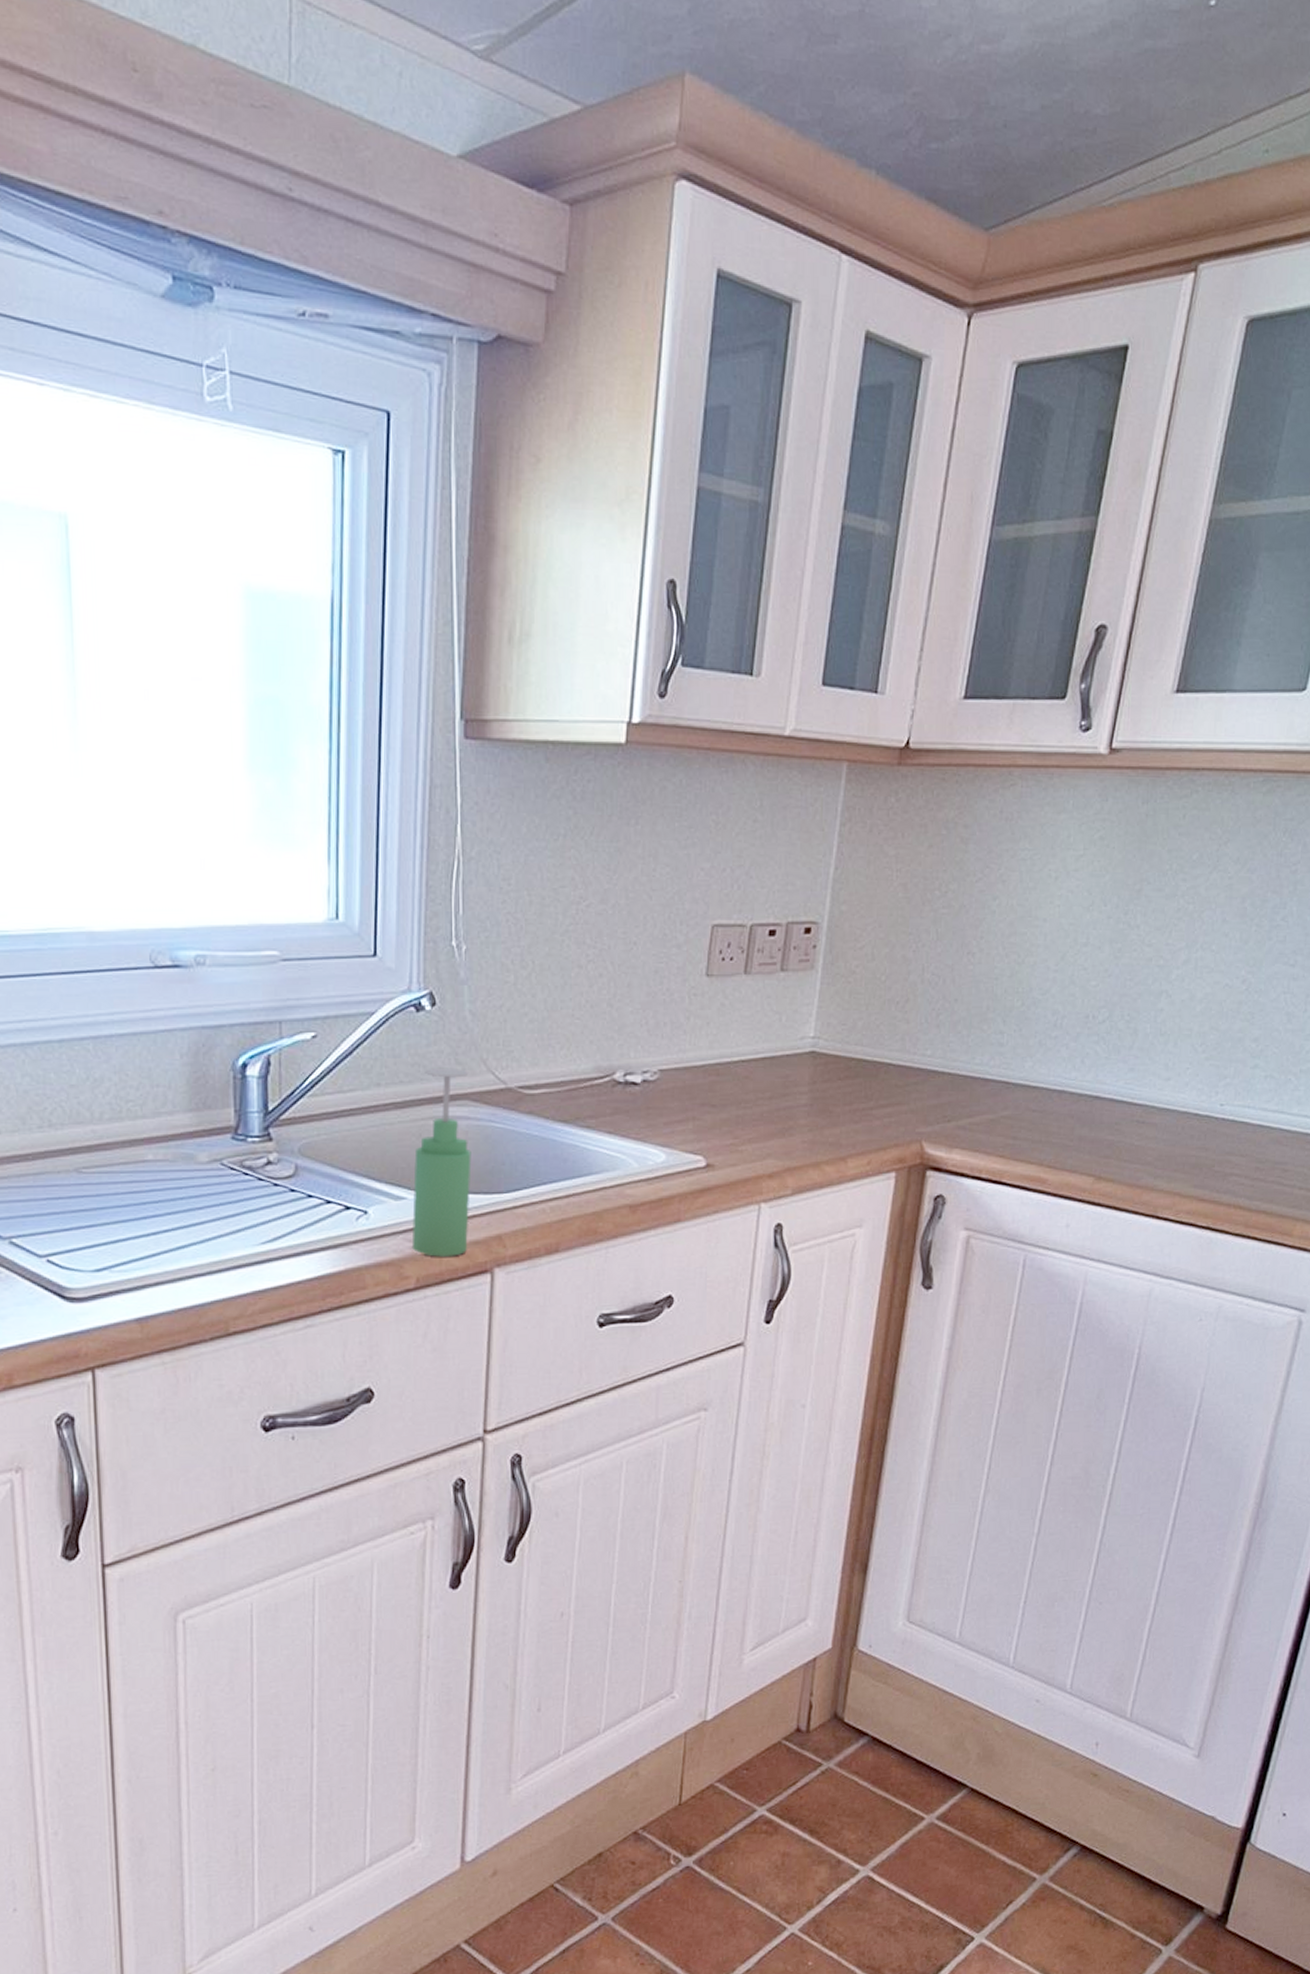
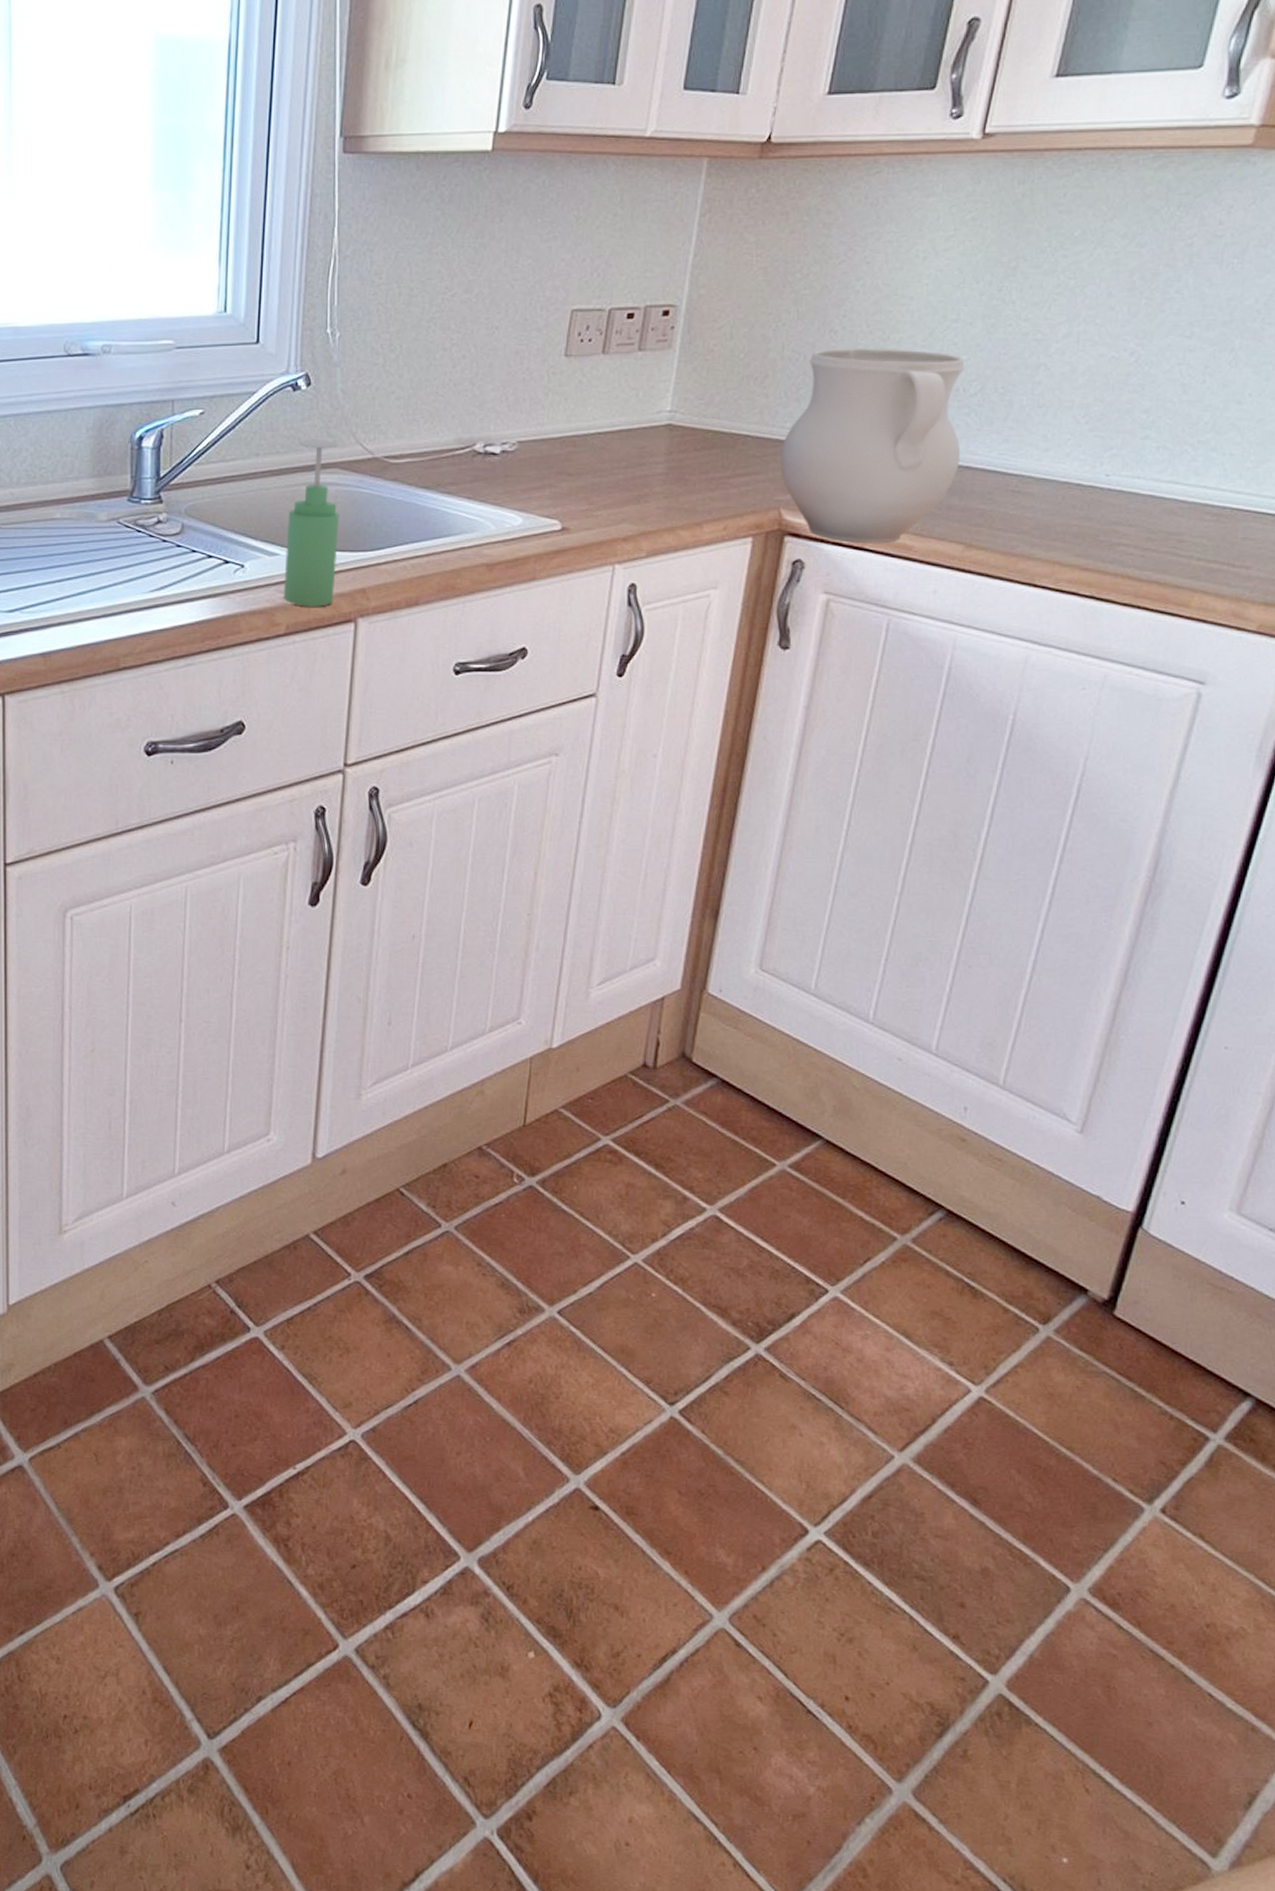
ceramic jug: none [921,971,1094,1178] -> present [780,348,965,544]

